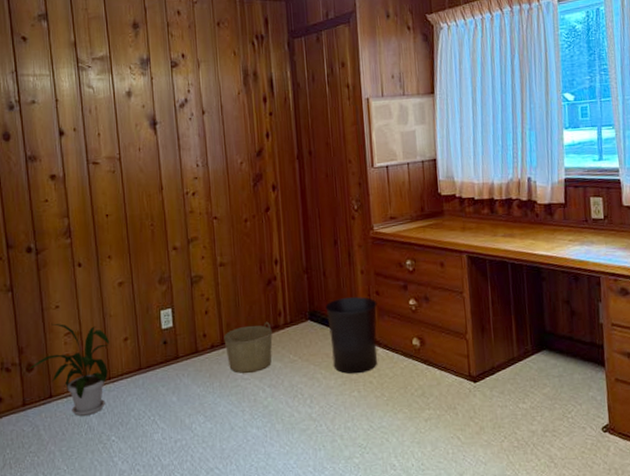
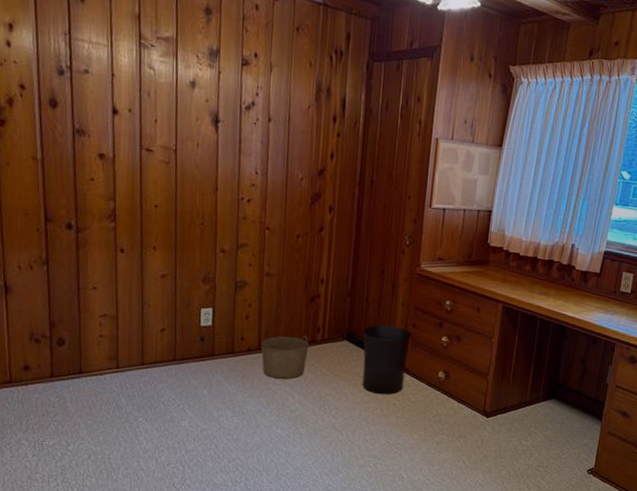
house plant: present [28,323,110,416] -> none [59,303,147,395]

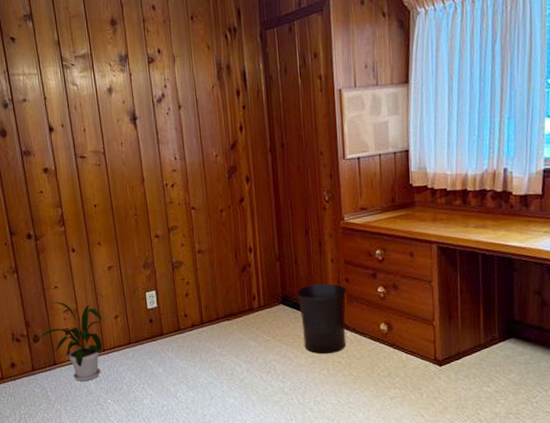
house plant: none [59,303,147,395] -> present [35,301,103,381]
basket: present [261,335,309,379] -> none [203,304,248,350]

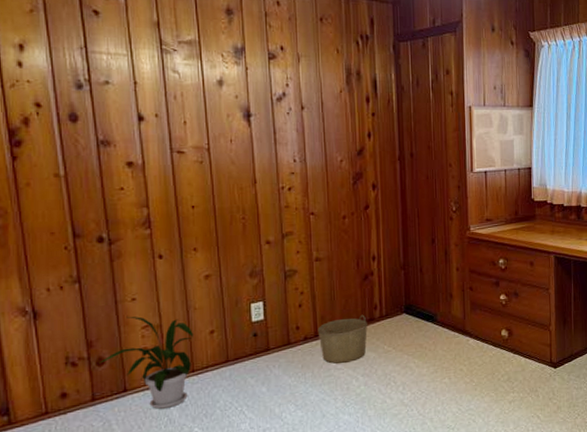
basket: none [203,304,248,350] -> present [317,314,368,364]
waste bin: present [297,283,347,354] -> none [421,292,471,362]

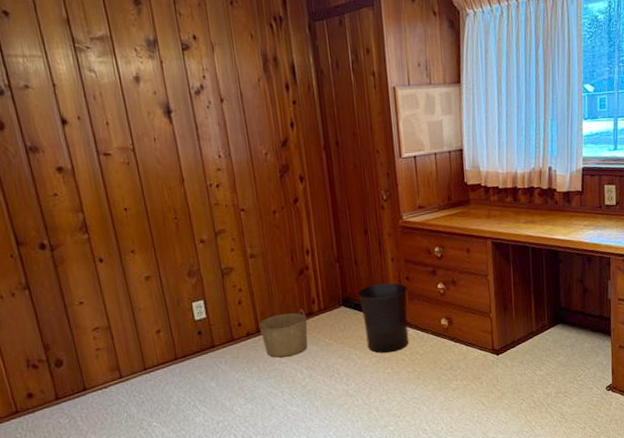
house plant: present [98,316,194,409] -> none [57,319,143,406]
waste bin: none [421,292,471,362] -> present [358,282,409,353]

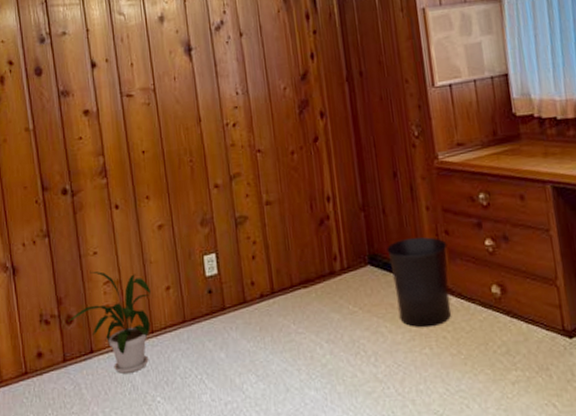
house plant: none [57,319,143,406] -> present [68,271,151,374]
basket: present [259,309,308,358] -> none [273,267,329,327]

